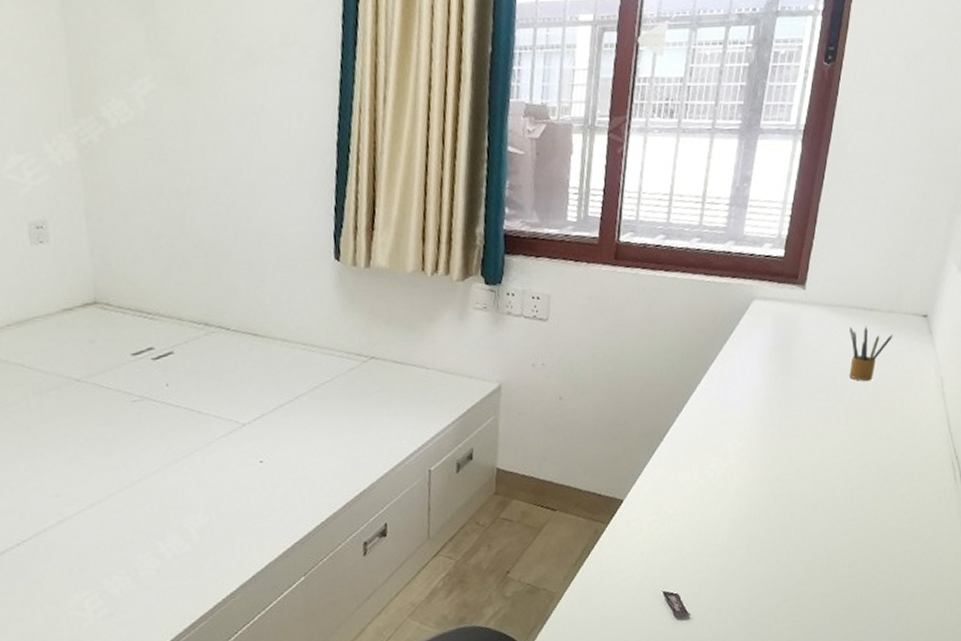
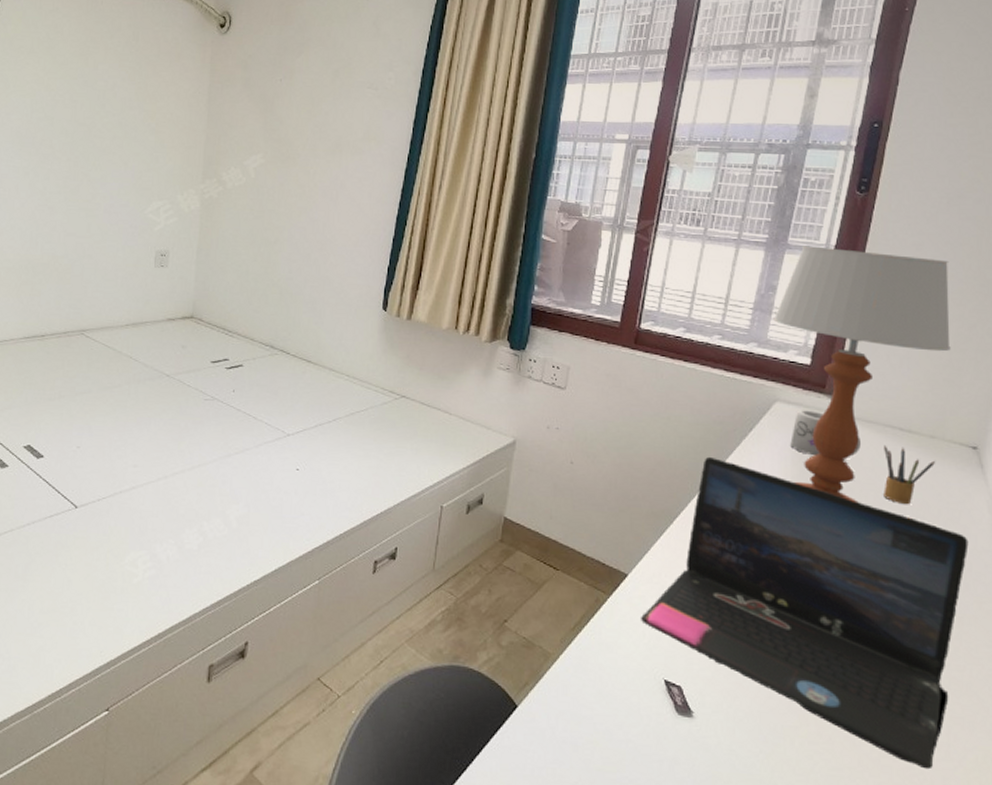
laptop: none [637,366,919,613] -> present [640,456,969,770]
table lamp: none [749,128,907,387] -> present [773,246,951,502]
mug: none [768,303,830,349] -> present [790,409,861,457]

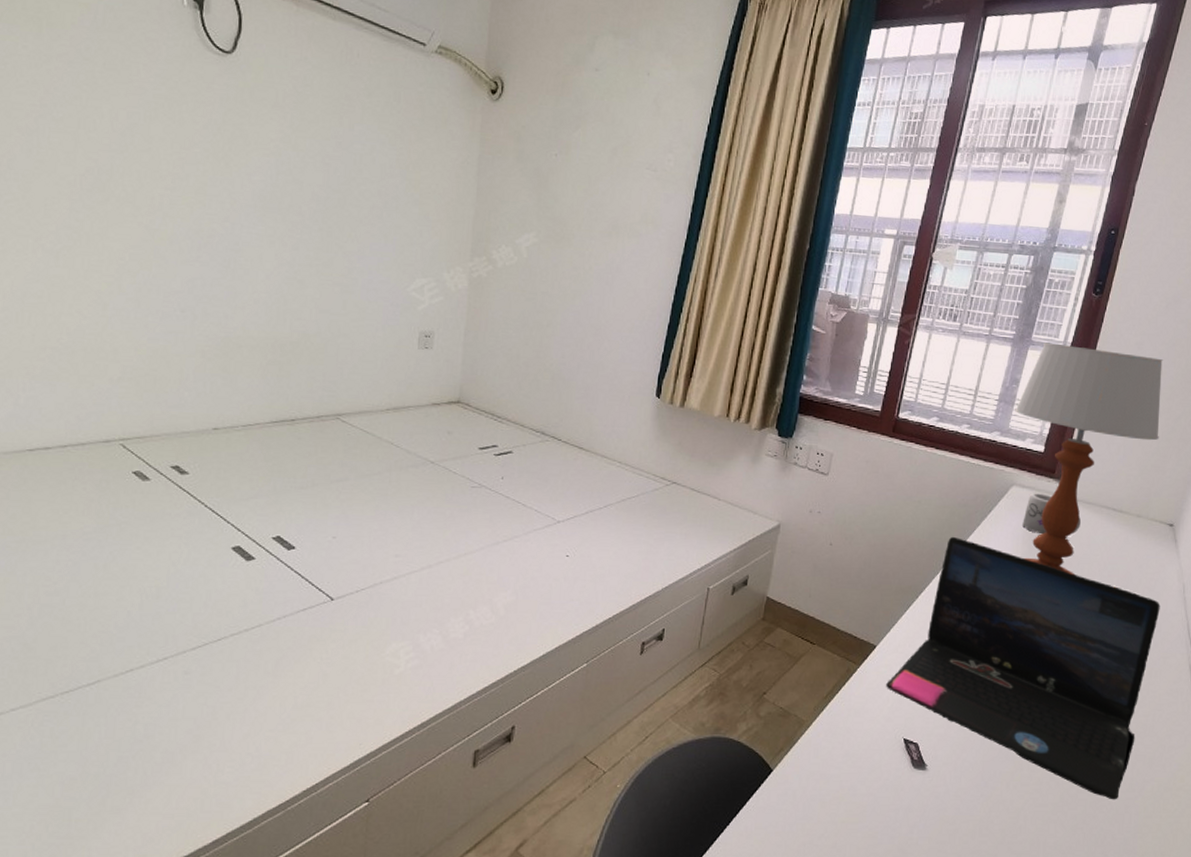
pencil box: present [884,444,936,505] -> none [1096,523,1140,576]

